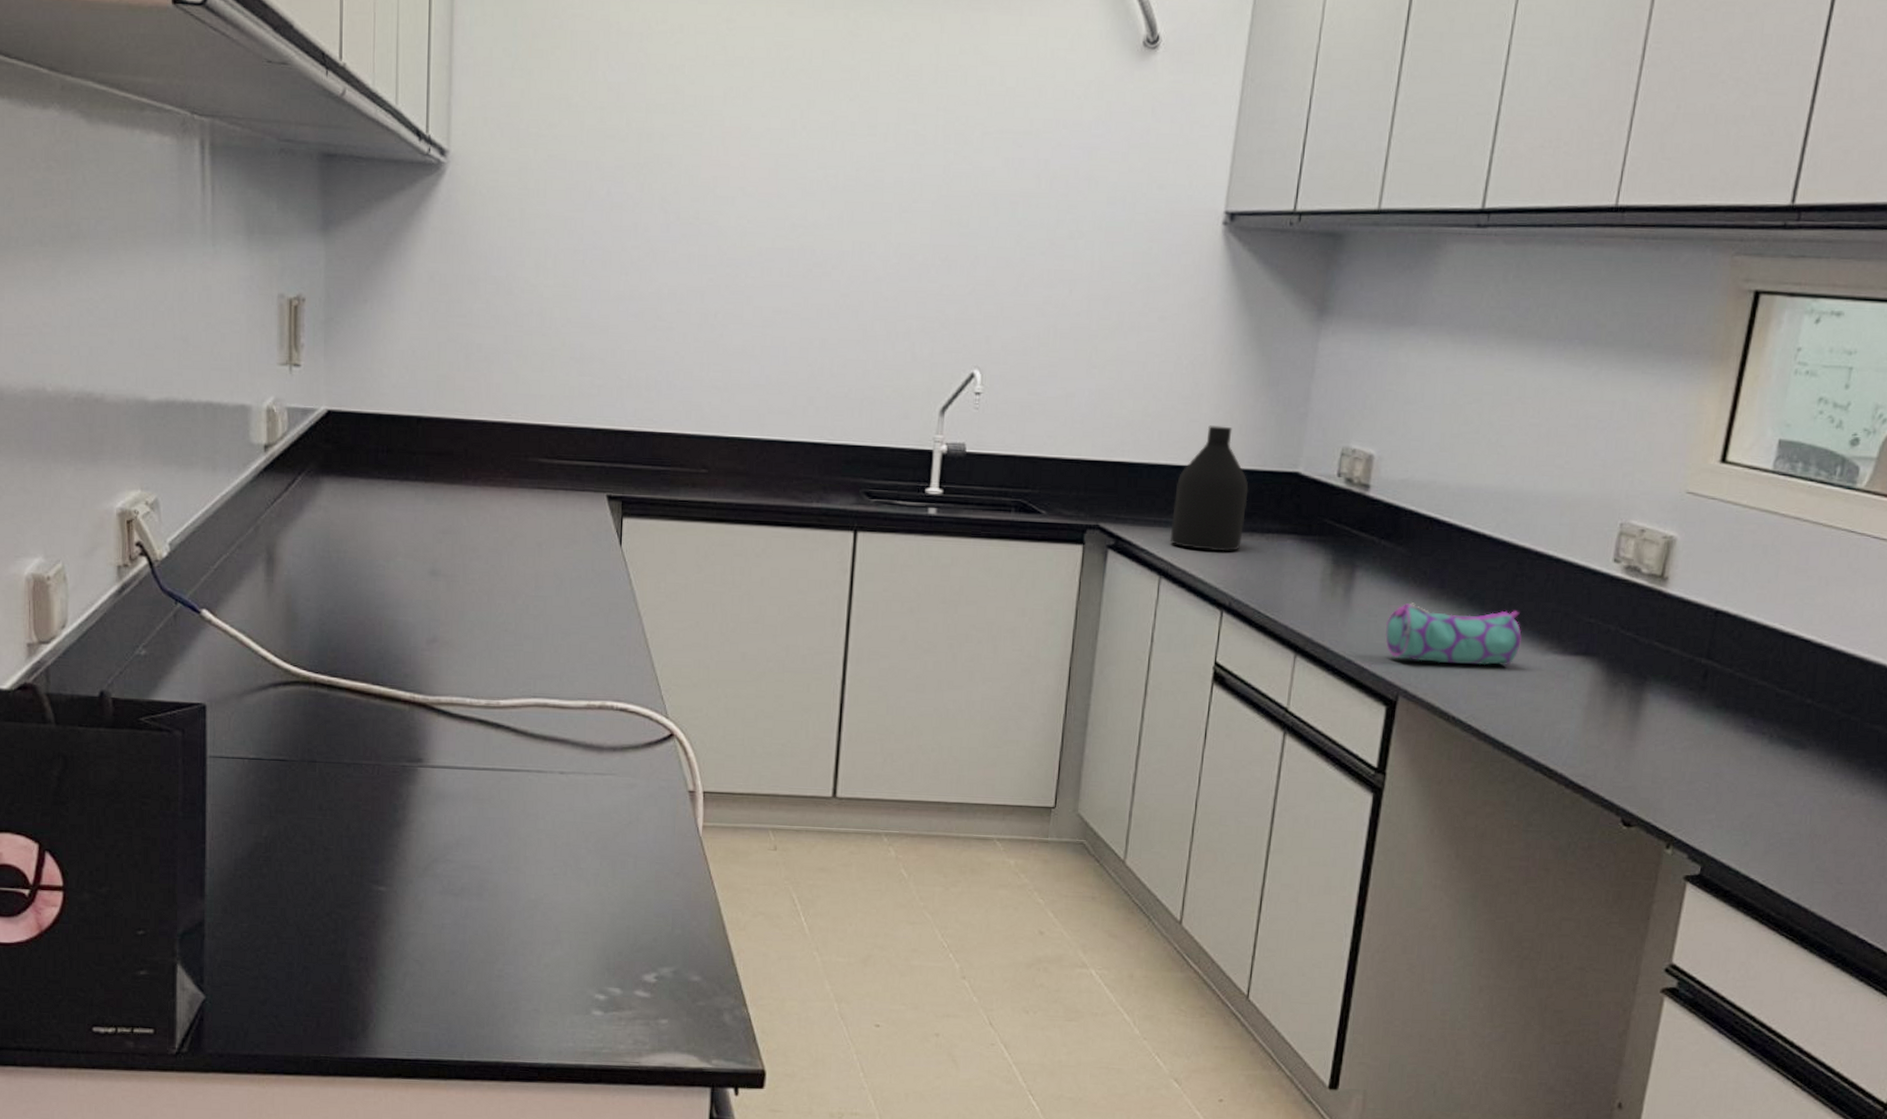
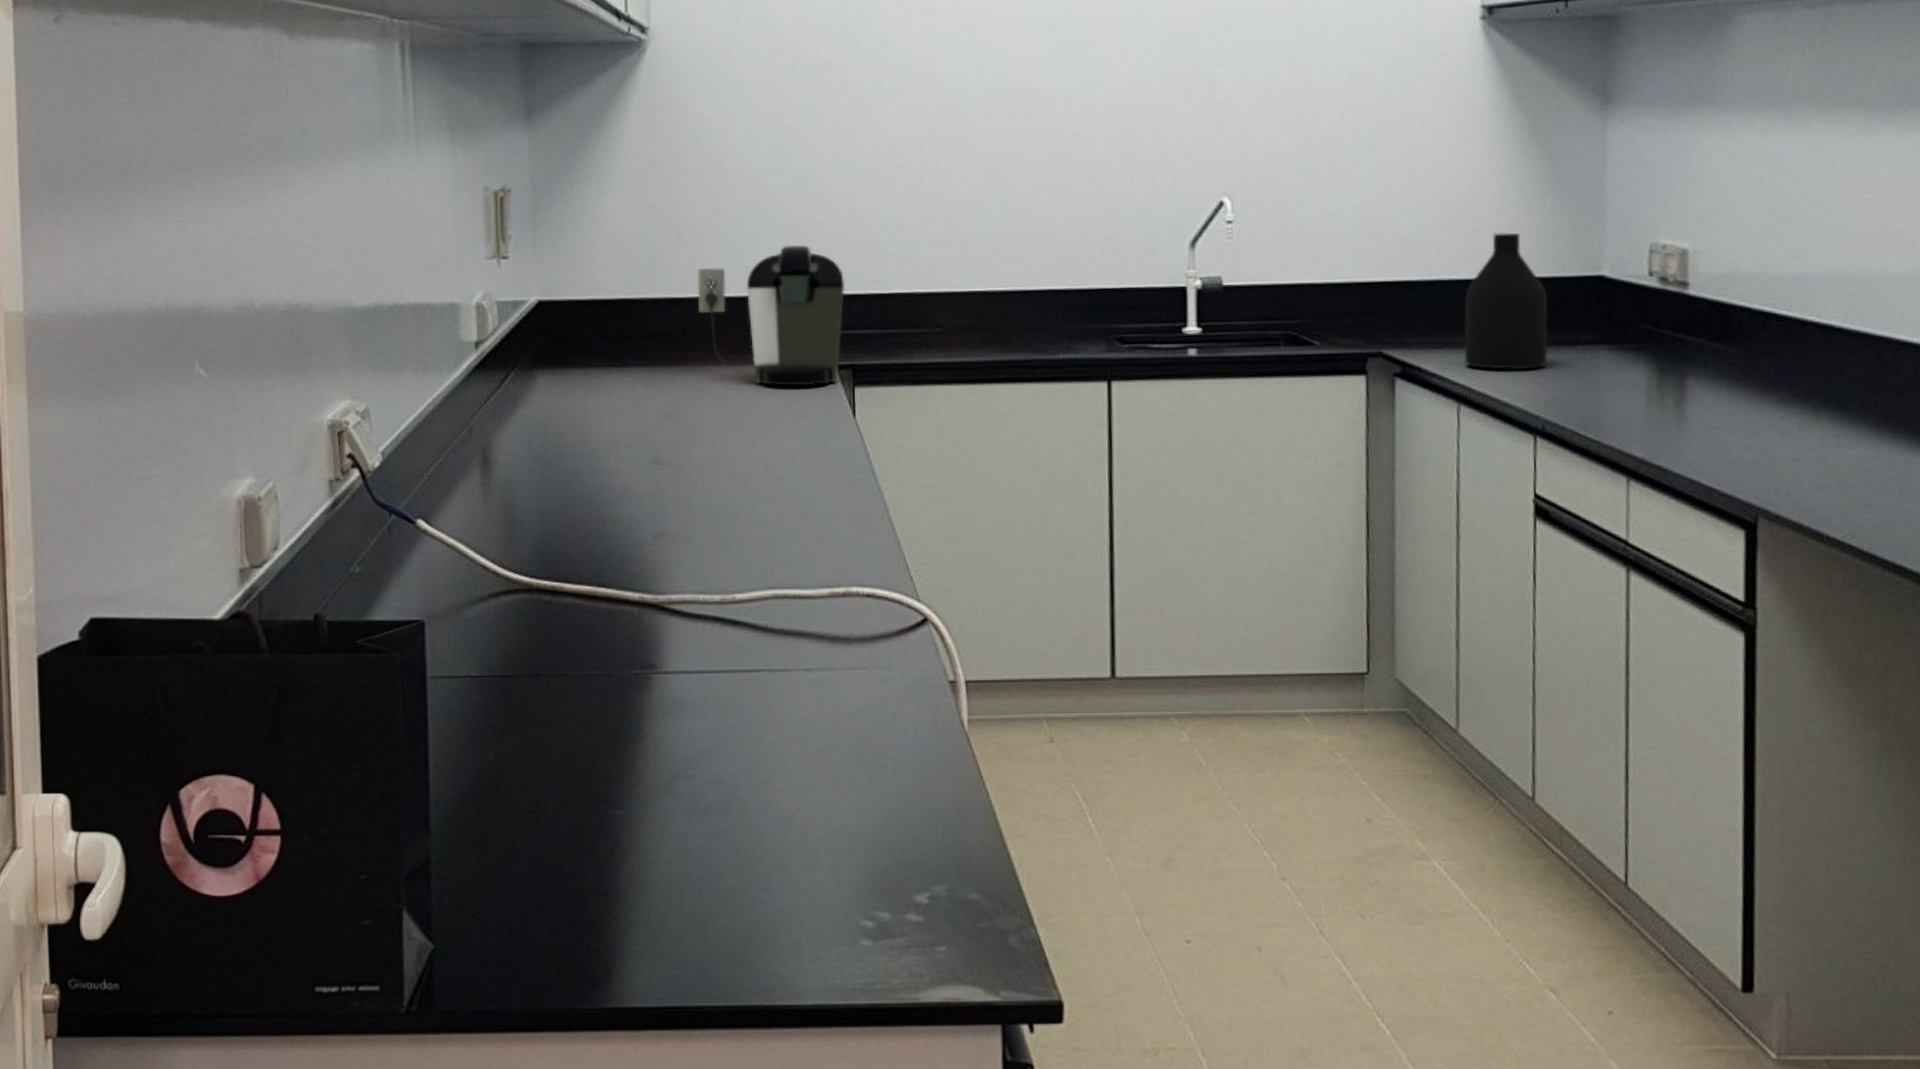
coffee maker: none [481,377,621,514] -> present [697,244,846,387]
pencil case: present [1385,602,1522,666] -> none [1730,409,1896,476]

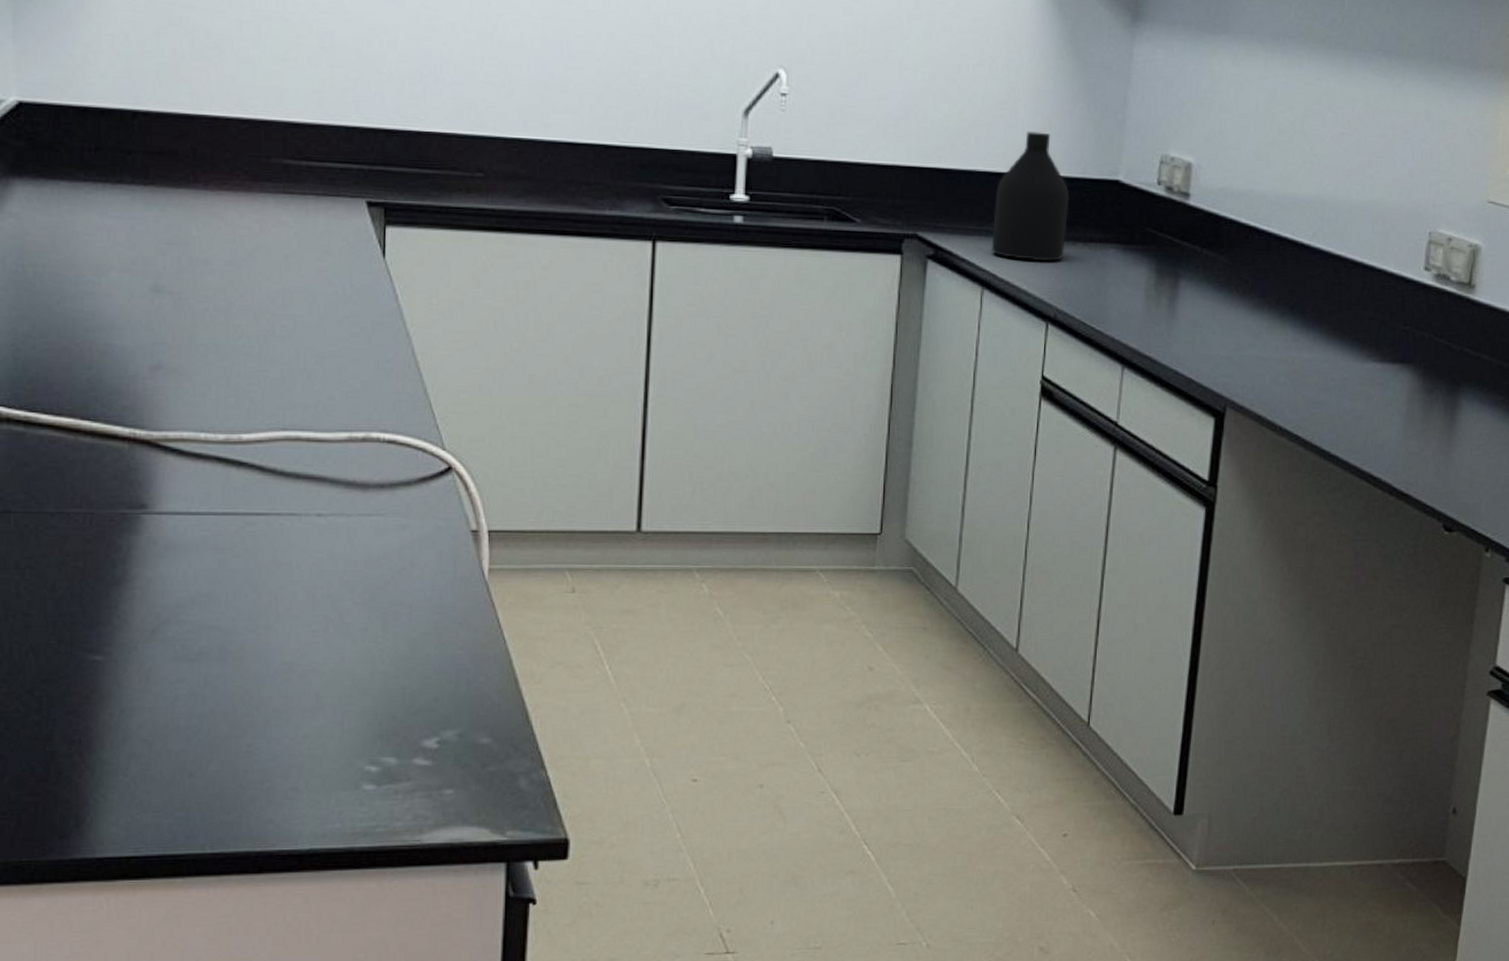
coffee maker: present [697,244,846,387] -> none [211,69,381,222]

